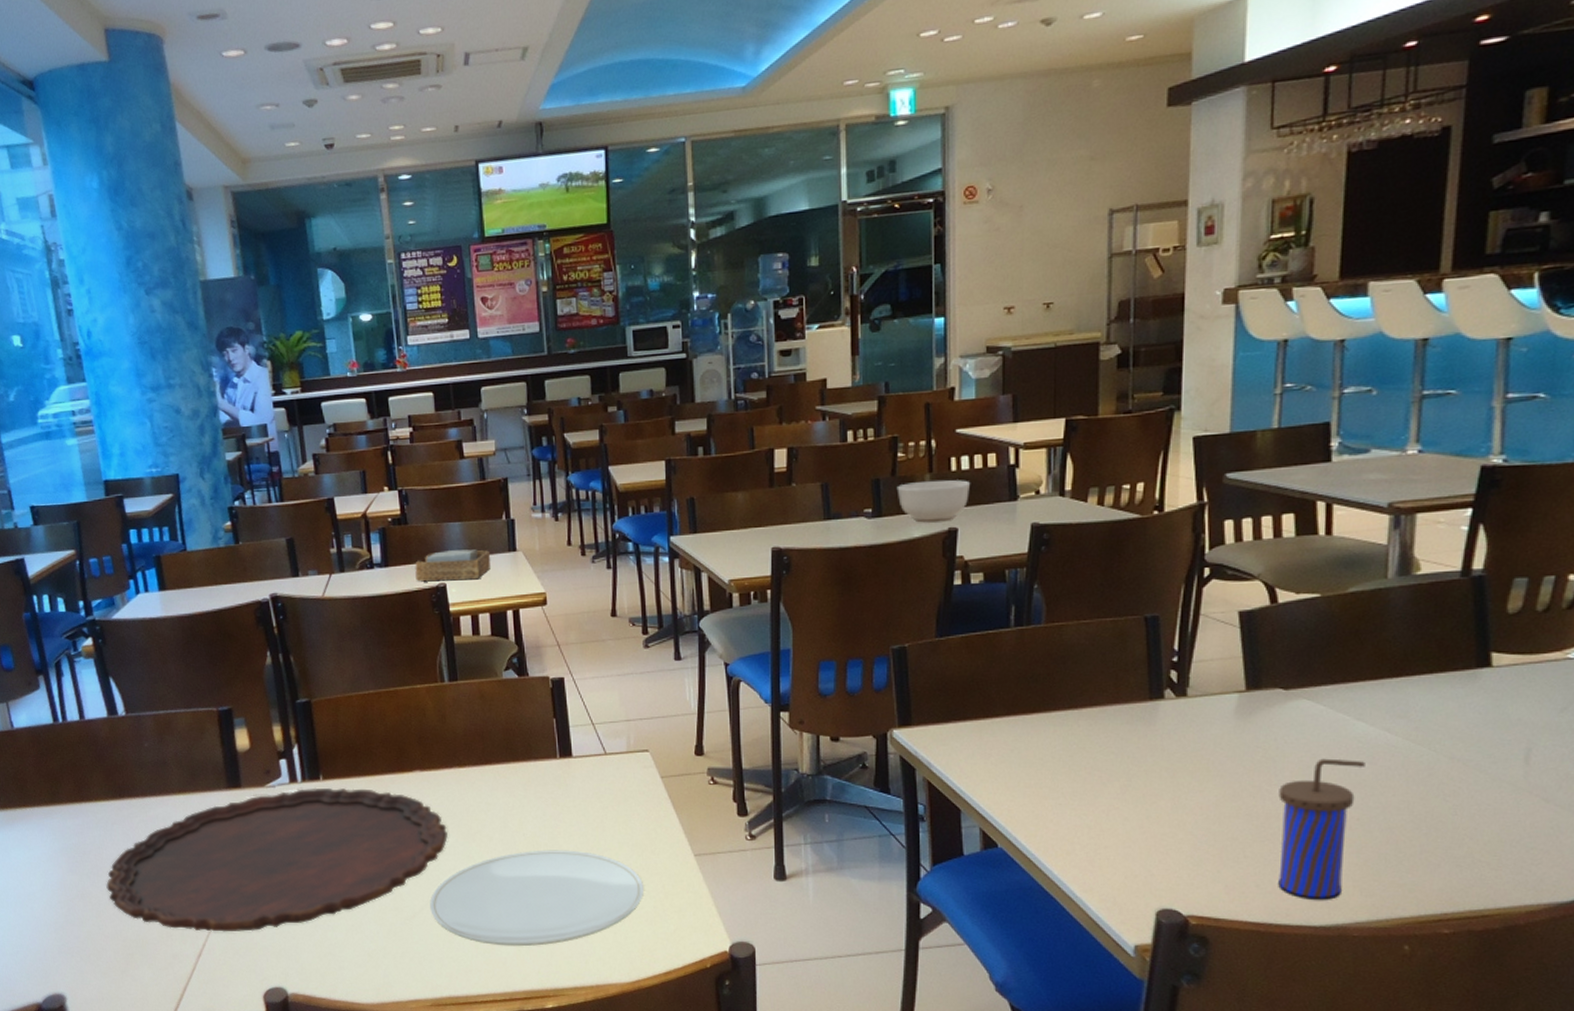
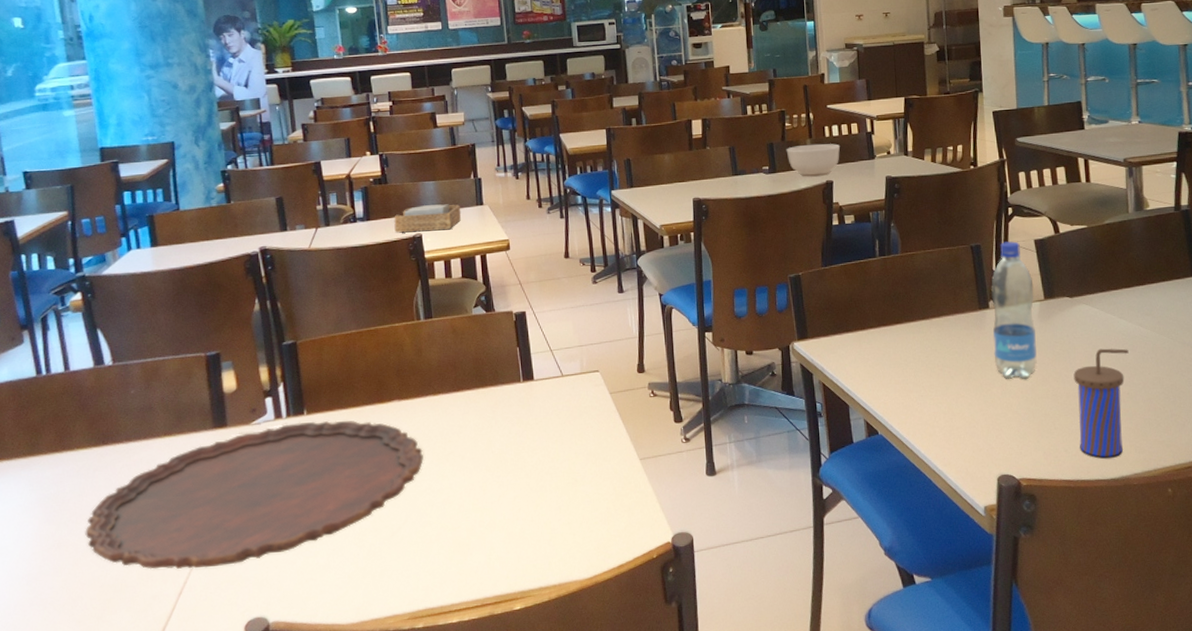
plate: present [430,850,645,947] -> none [407,463,599,556]
bottle: none [1165,612,1232,793] -> present [990,241,1037,380]

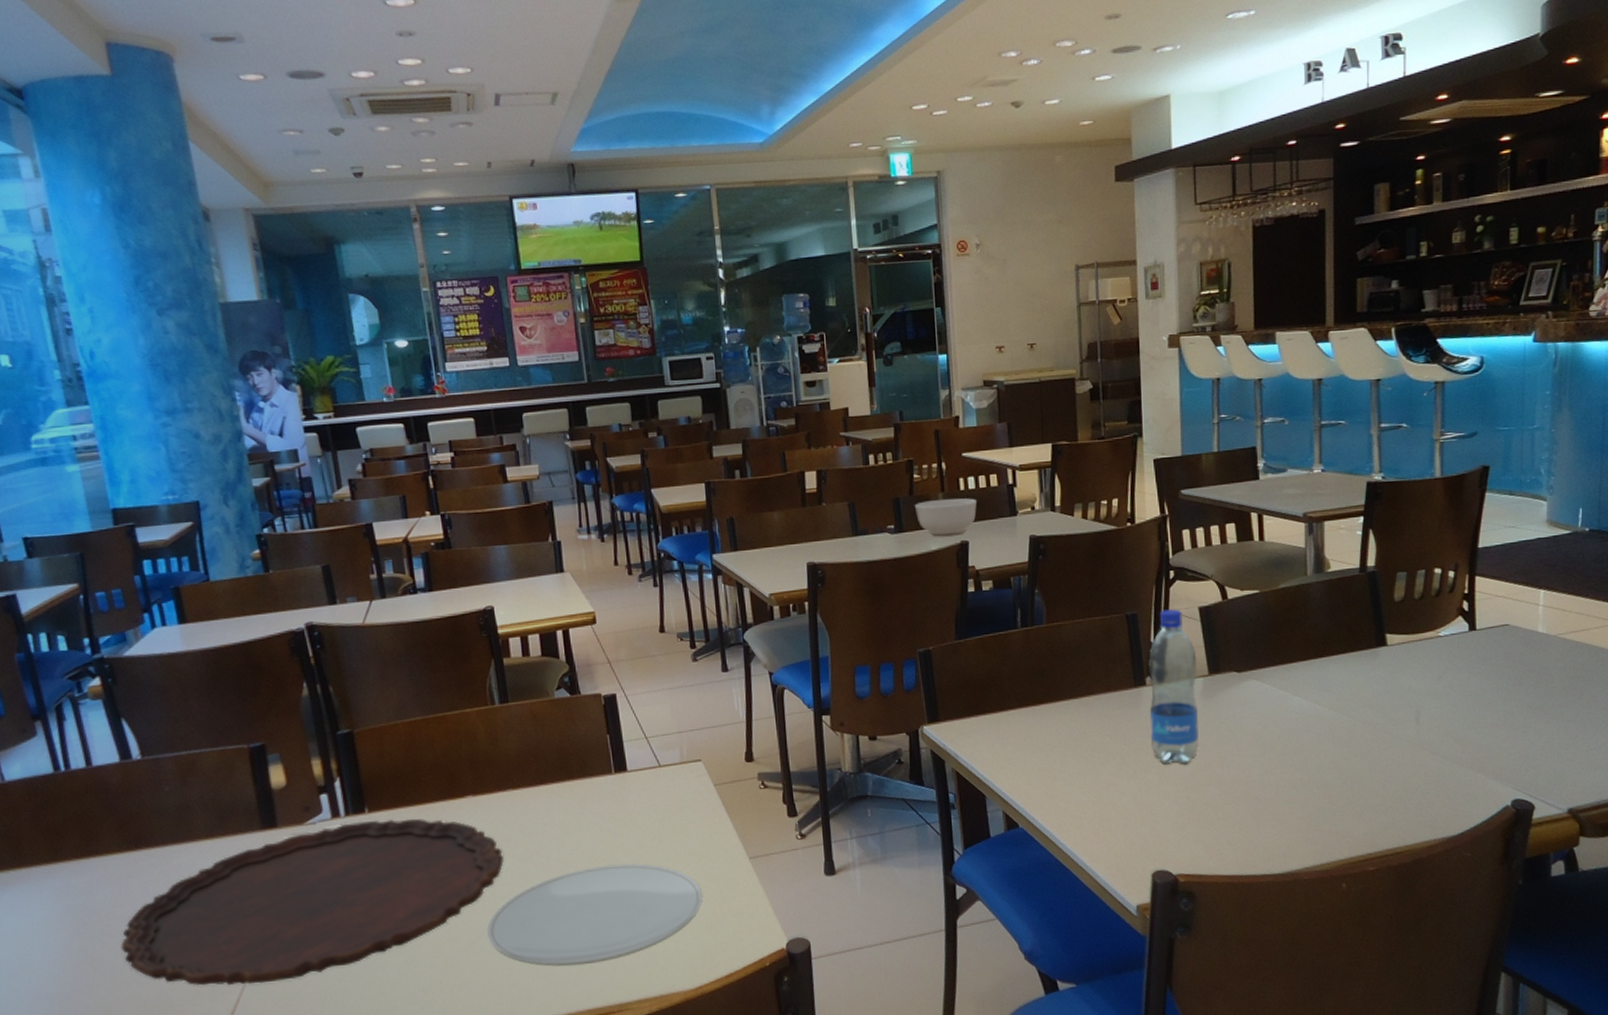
napkin holder: present [394,204,461,233] -> none [460,571,539,606]
plate: none [407,463,599,556] -> present [487,863,703,967]
beverage cup: present [1073,348,1129,460] -> none [1240,729,1303,853]

